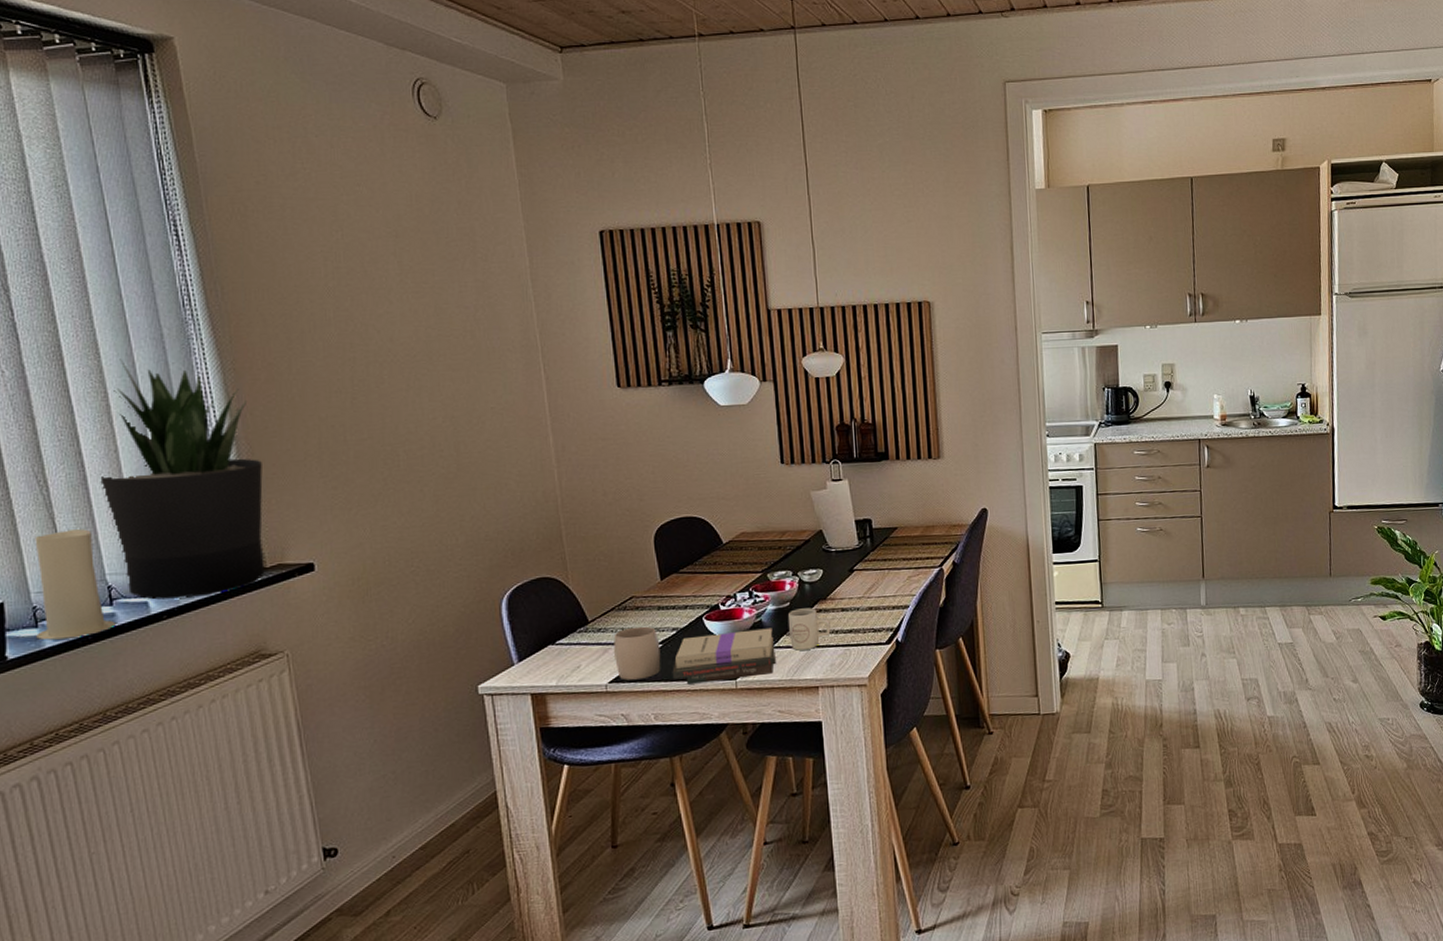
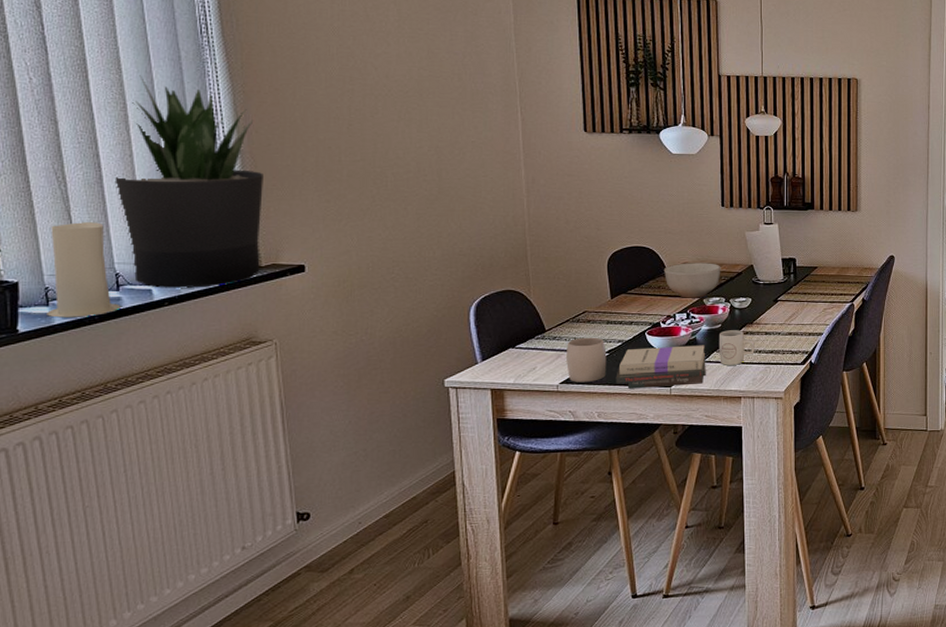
bowl: none [718,530,786,574] -> present [663,262,721,298]

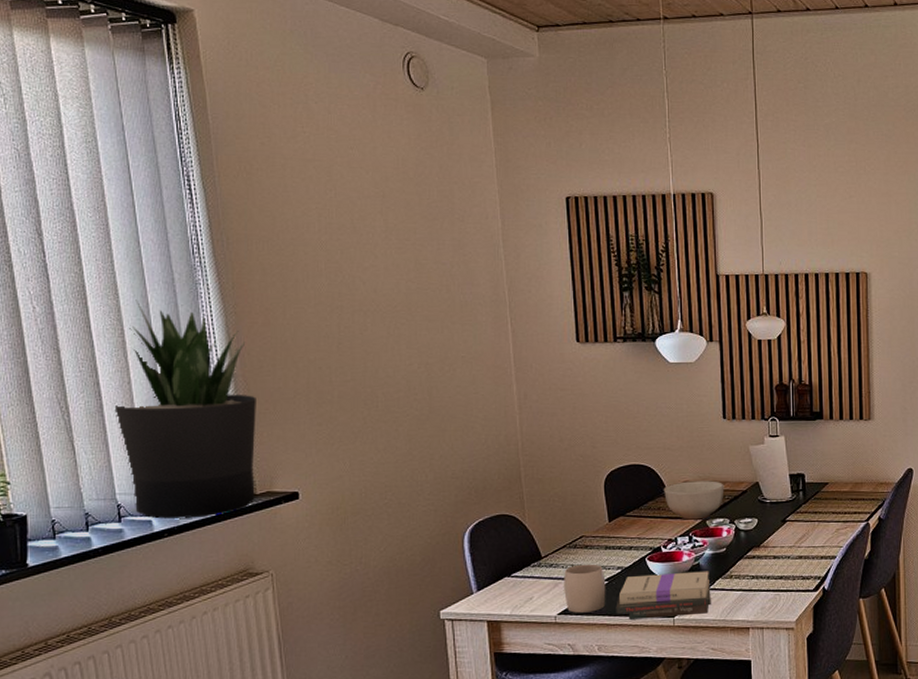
candle: present [47,222,121,318] -> none [54,452,123,551]
mug: present [718,330,755,365] -> none [723,554,763,593]

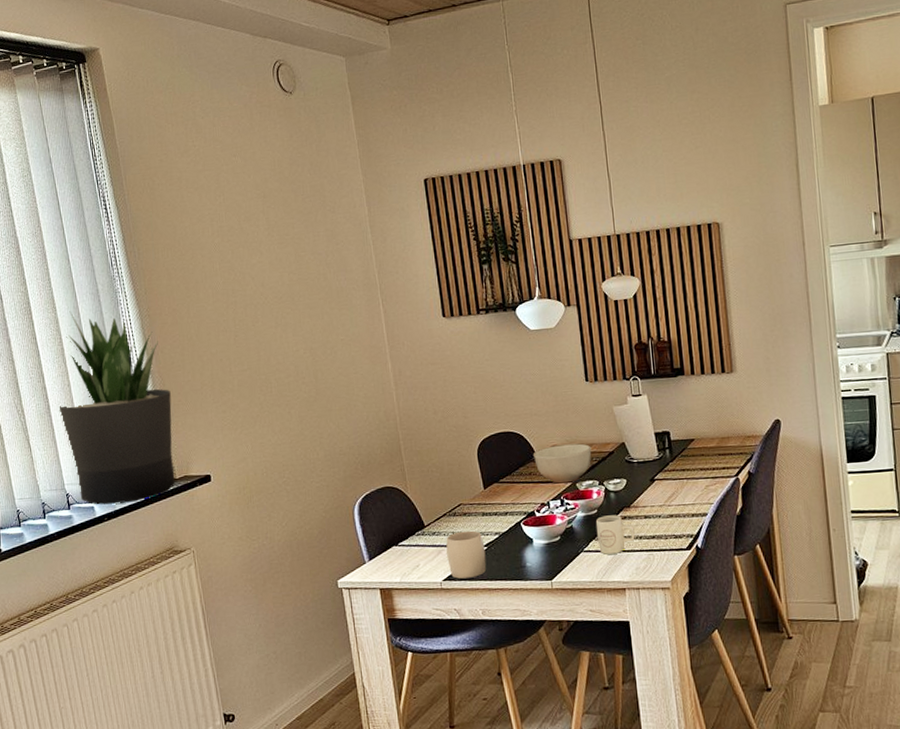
books: present [616,571,711,620] -> none [496,533,587,584]
mug: none [723,554,763,593] -> present [595,515,635,555]

